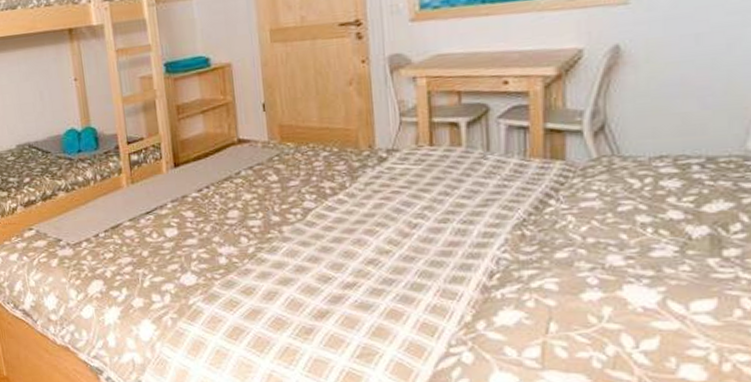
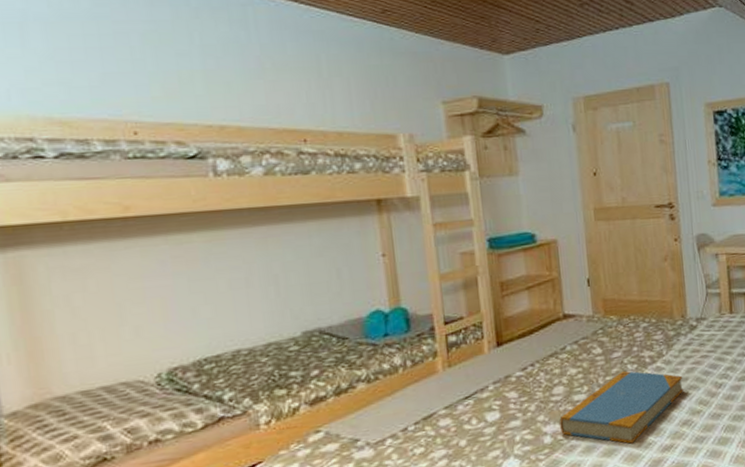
book: none [234,200,369,276] -> present [559,370,683,444]

